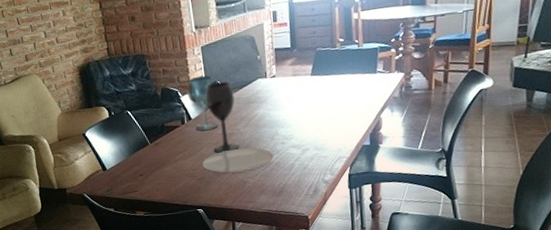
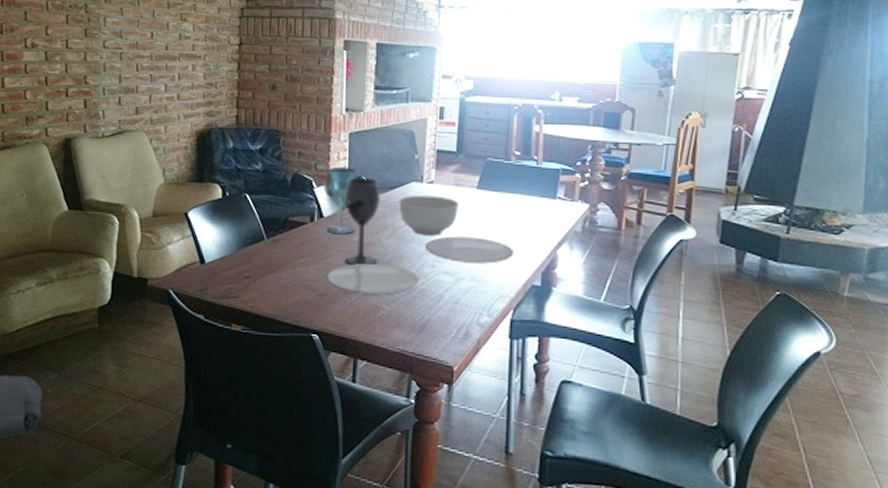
bowl: none [249,86,299,121] -> present [399,195,460,236]
plate: none [274,114,346,137] -> present [424,236,514,264]

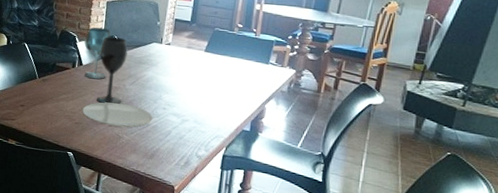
bowl: present [399,195,460,236] -> none [141,53,190,86]
plate: present [424,236,514,264] -> none [159,87,230,111]

